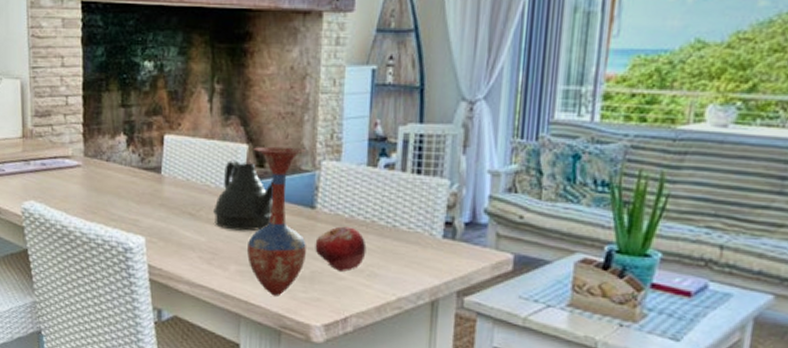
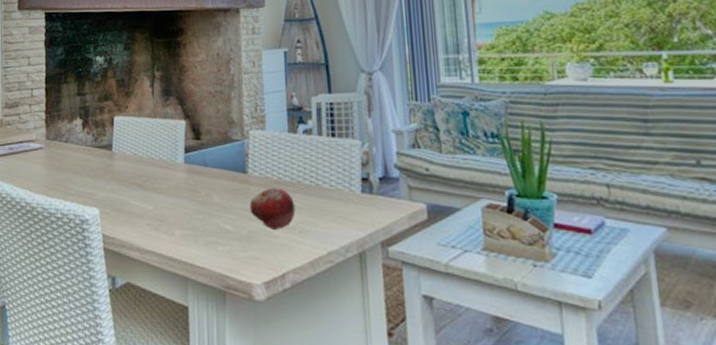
teapot: present [213,161,273,231] -> none [158,135,210,198]
vase: present [247,146,308,296] -> none [190,120,242,257]

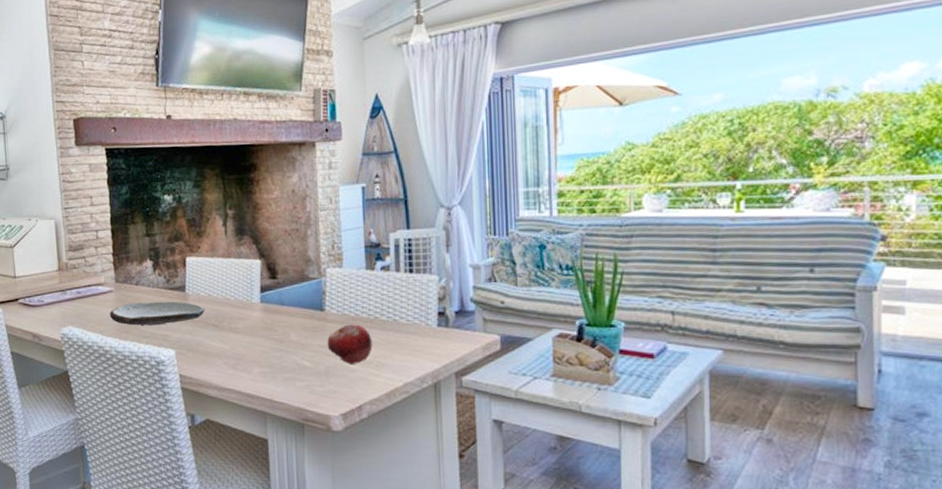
plate: none [39,159,130,183] -> present [110,301,205,326]

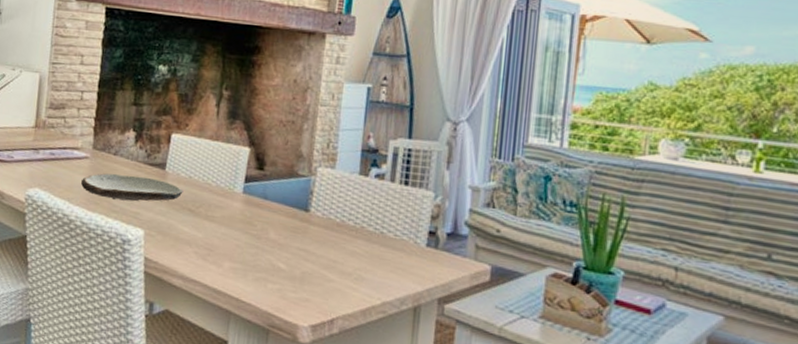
fruit: present [327,324,373,364] -> none [306,230,355,274]

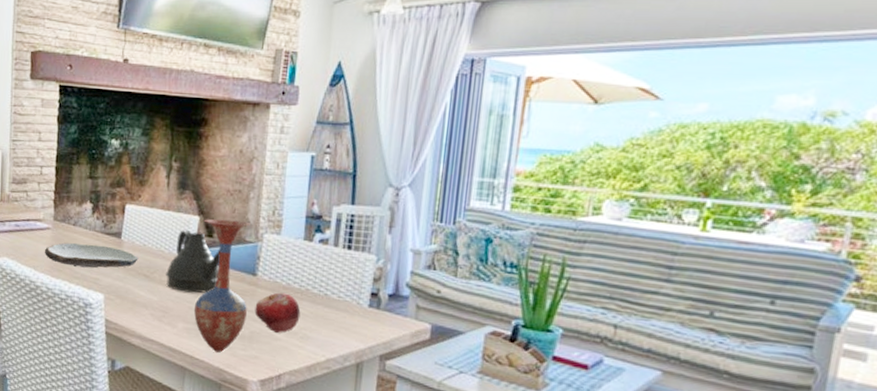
teapot: none [212,162,271,230] -> present [166,230,220,293]
vase: none [241,150,305,295] -> present [194,218,252,353]
fruit: none [306,230,355,274] -> present [254,292,301,333]

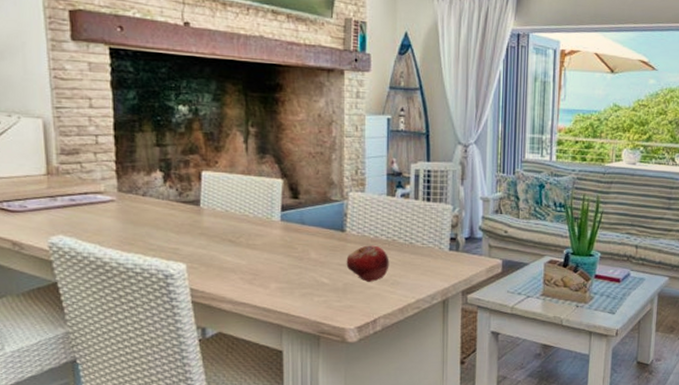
plate: present [45,242,139,268] -> none [111,213,221,239]
teapot: present [166,230,220,293] -> none [253,193,307,253]
vase: present [194,218,252,353] -> none [286,180,338,307]

